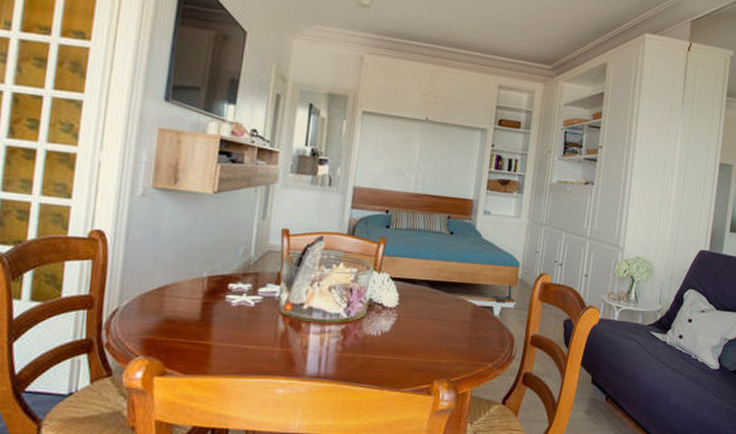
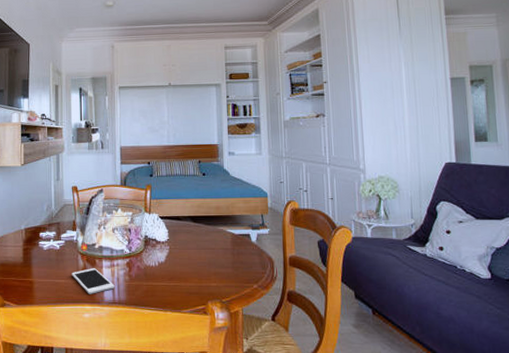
cell phone: none [266,333,322,365] -> present [72,268,115,294]

